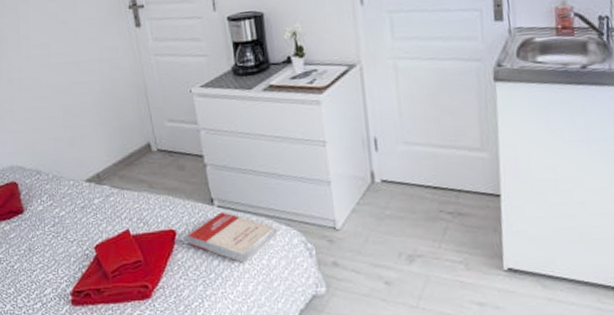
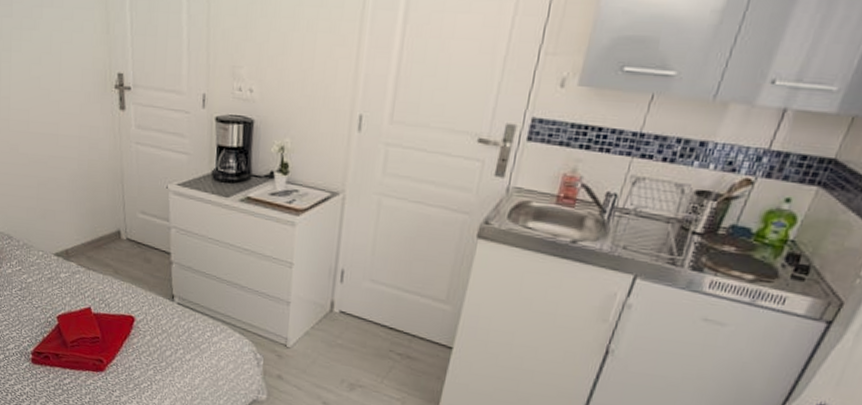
book: present [187,212,277,263] -> none [145,309,230,359]

